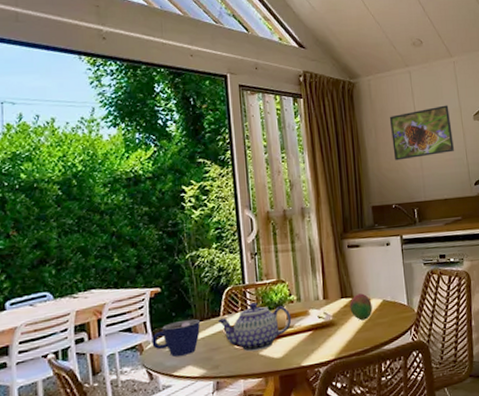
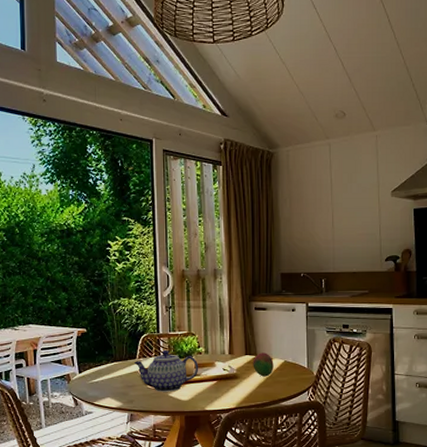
cup: present [152,319,200,357] -> none [78,359,118,388]
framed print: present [389,105,454,161] -> none [305,180,368,231]

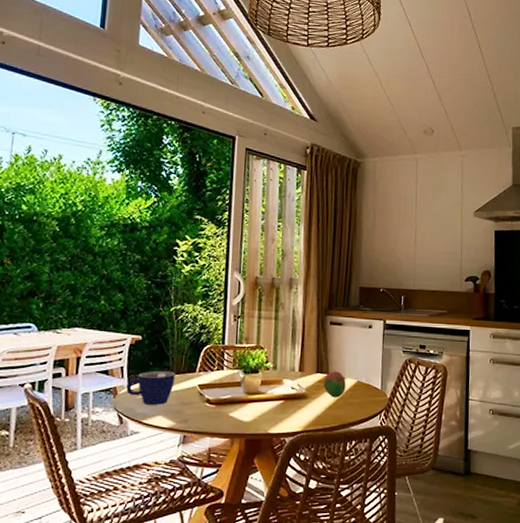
cup: none [78,359,118,388] -> present [126,371,175,405]
teapot: present [133,350,199,392] -> none [192,364,265,411]

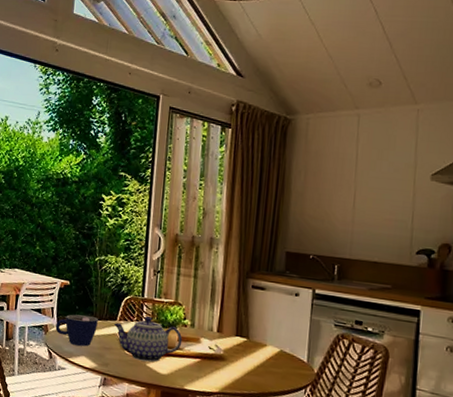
teapot: none [192,364,265,411] -> present [113,316,183,363]
fruit: present [323,371,346,398] -> none [243,336,268,365]

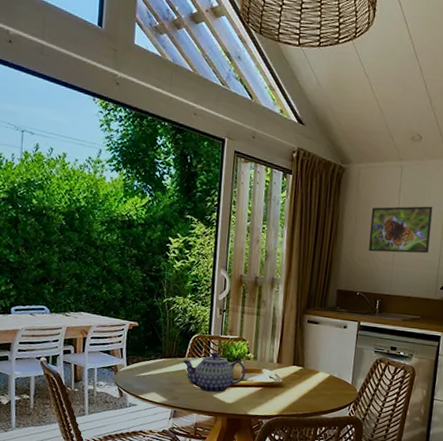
cup: present [55,314,98,347] -> none [125,354,167,383]
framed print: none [322,157,401,212] -> present [368,206,433,254]

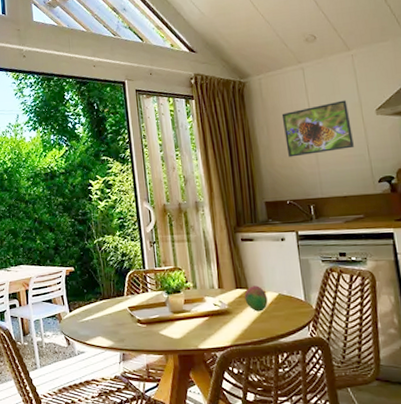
teapot: present [182,352,246,394] -> none [122,286,189,330]
fruit: none [299,365,320,389] -> present [244,286,268,312]

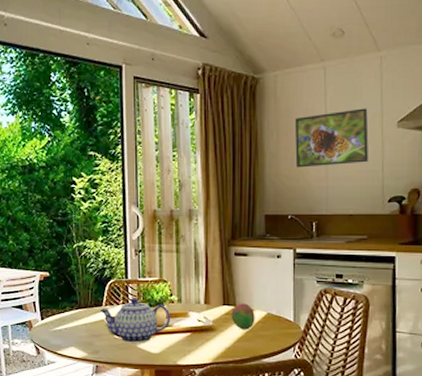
teapot: none [122,286,189,330] -> present [99,298,171,343]

